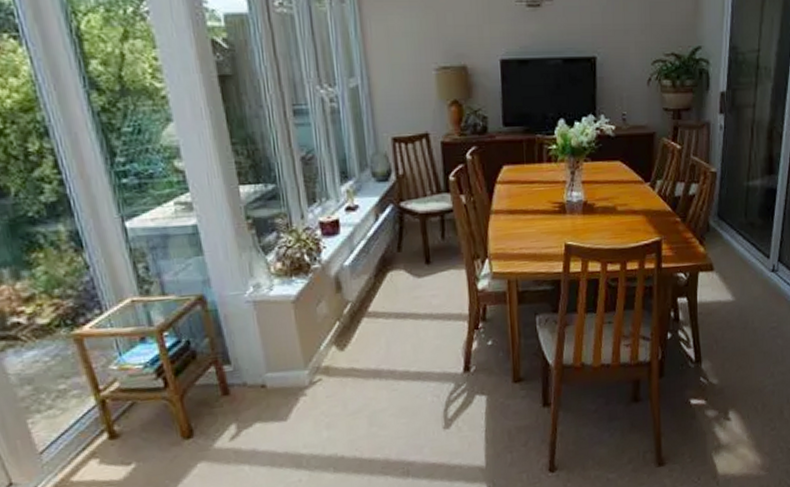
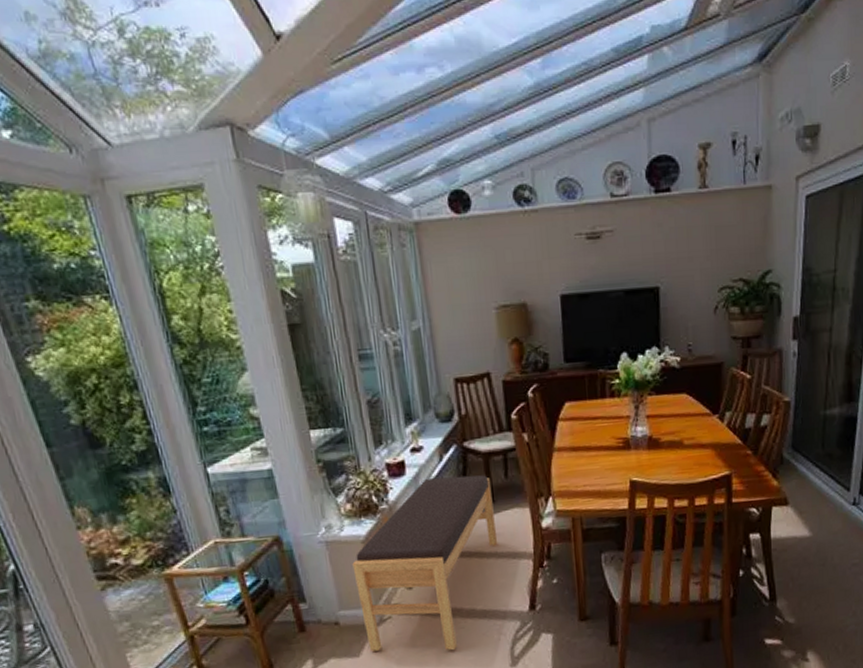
bench: none [281,236,434,415] -> present [352,475,498,652]

